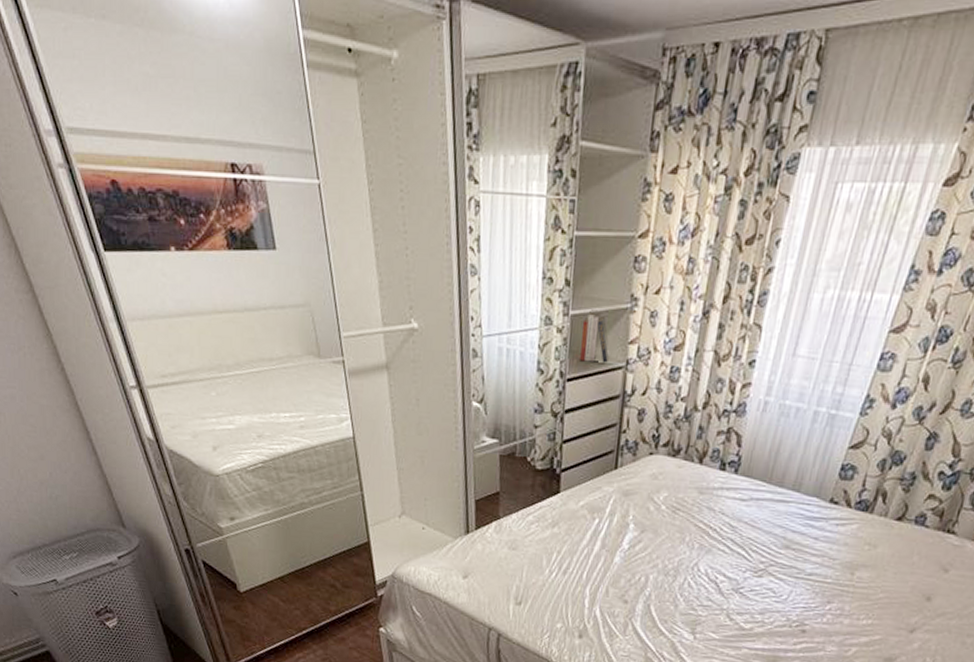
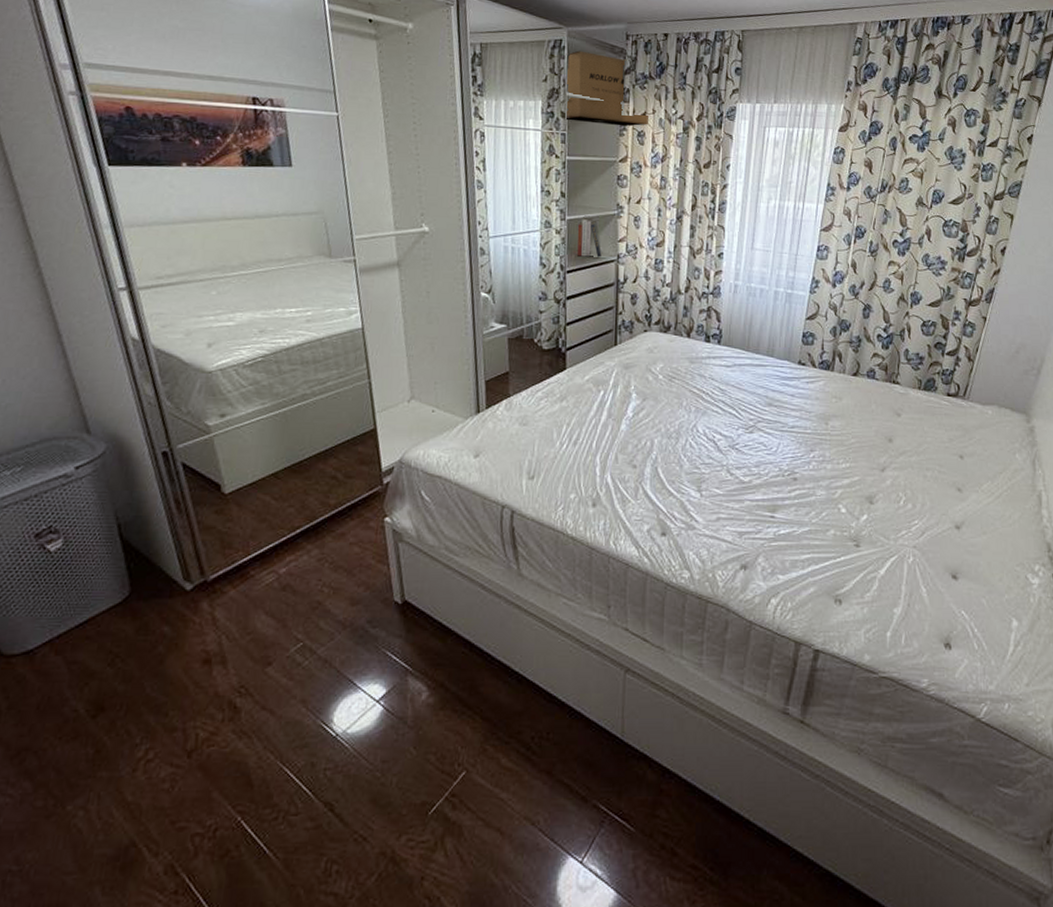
box: none [574,77,681,188] -> present [564,50,648,127]

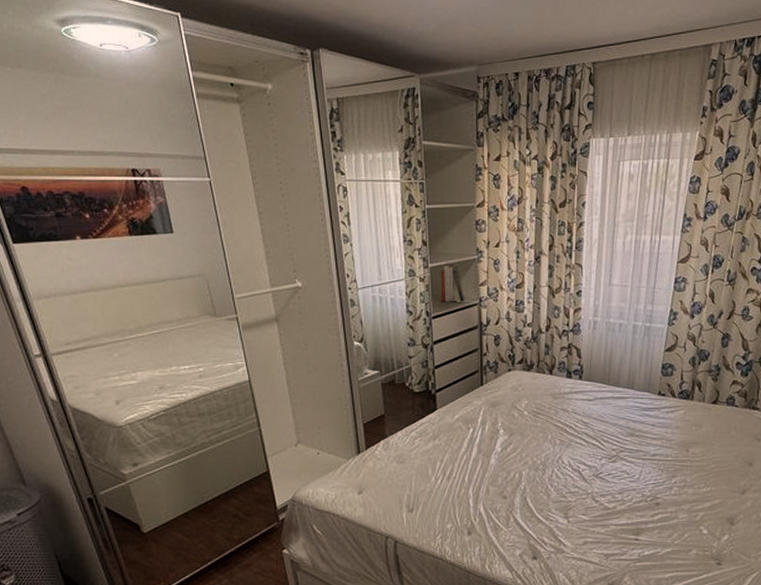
box: present [564,50,648,127] -> none [420,97,503,171]

